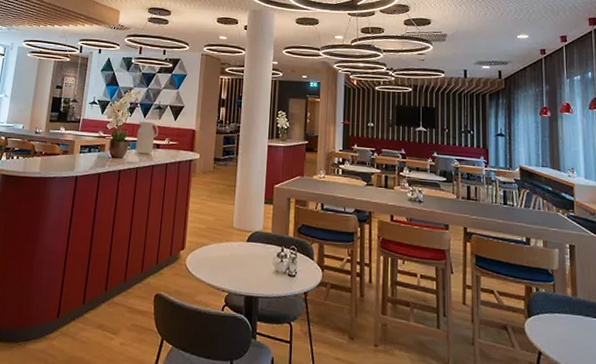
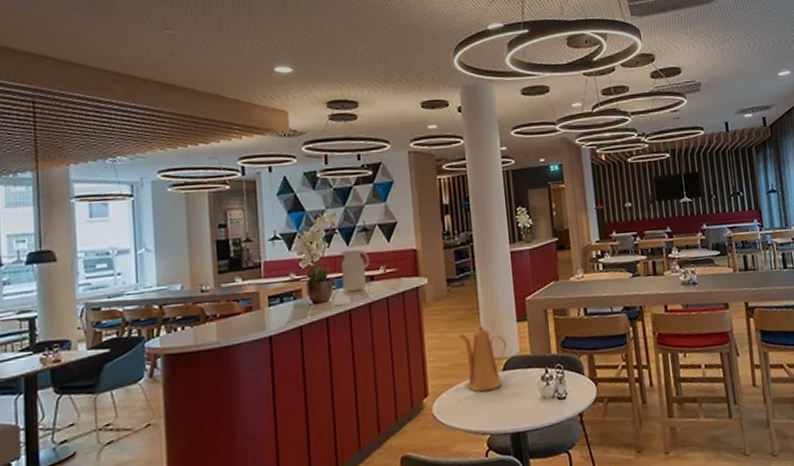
coffee pot: none [215,201,254,256] -> present [458,326,507,392]

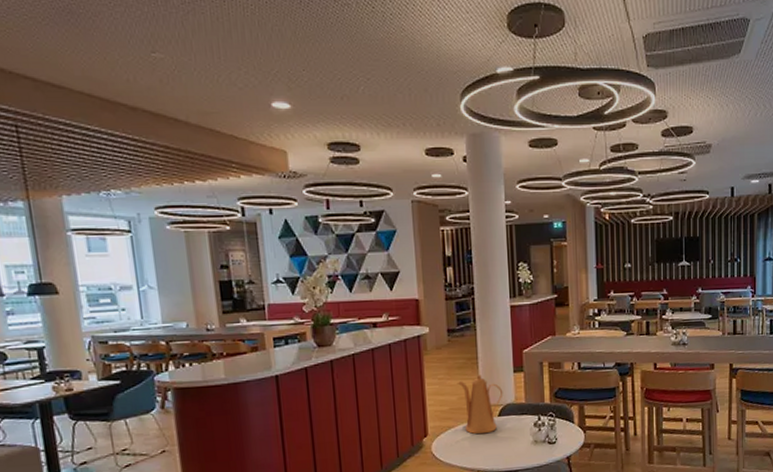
water jug: present [340,249,370,296] -> none [343,296,373,341]

